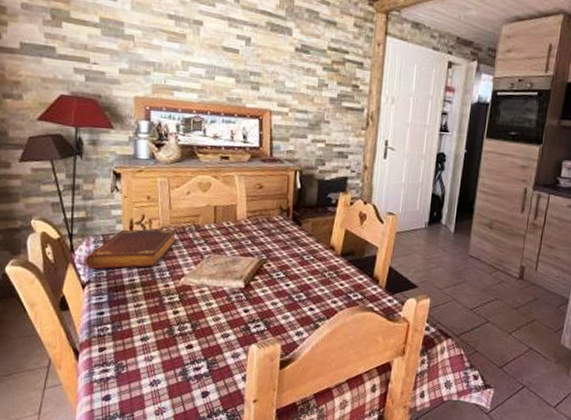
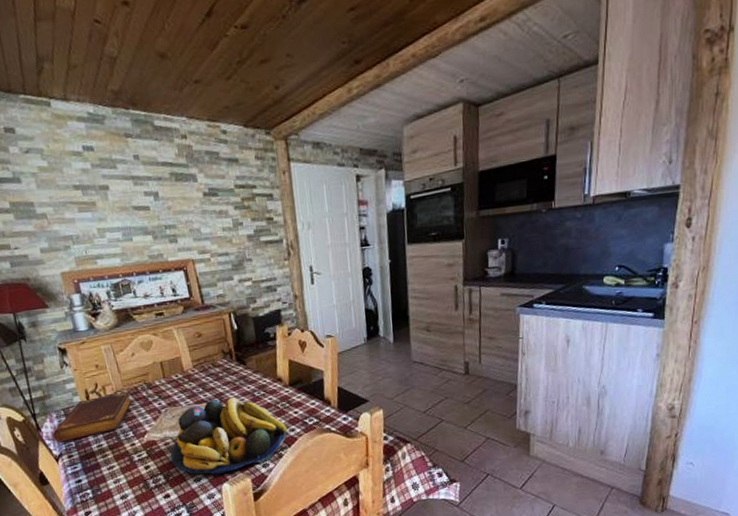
fruit bowl: none [202,254,329,334] -> present [170,397,287,475]

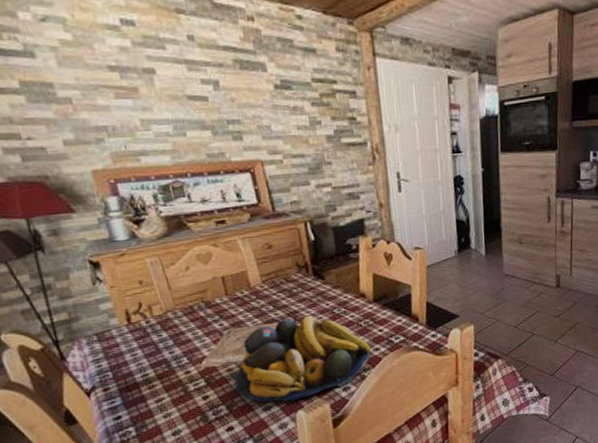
book: present [52,391,133,443] -> none [81,311,187,374]

